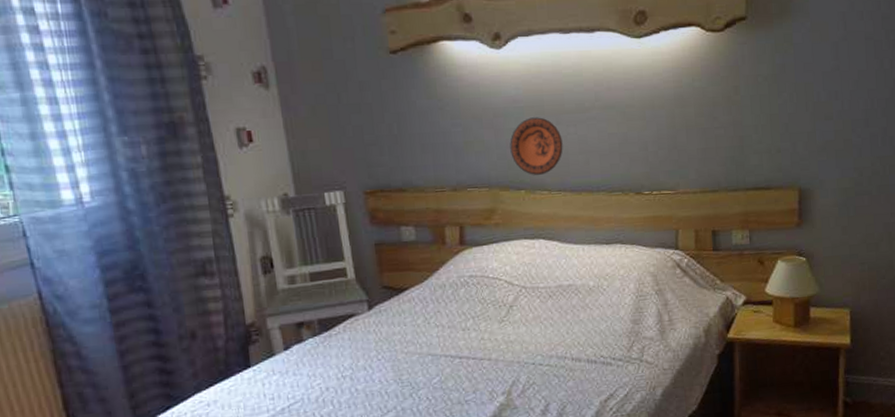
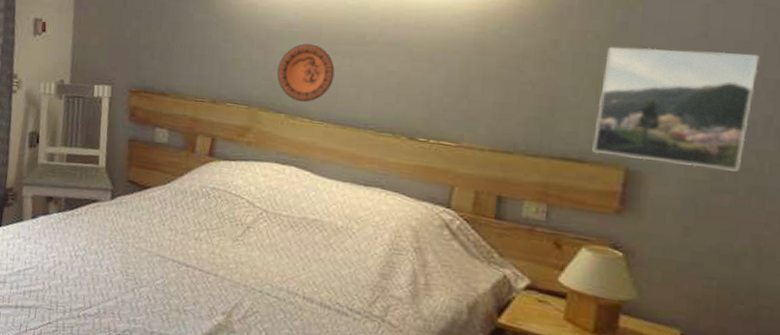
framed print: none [773,80,874,180] -> present [592,46,760,171]

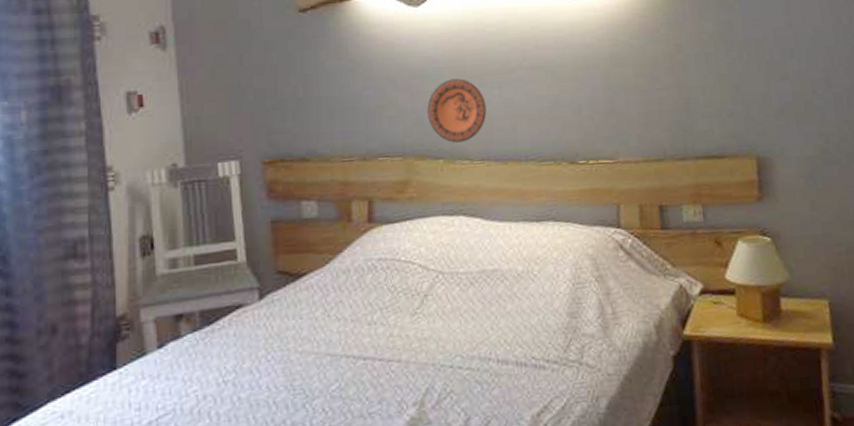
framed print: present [592,46,760,171] -> none [720,37,839,147]

